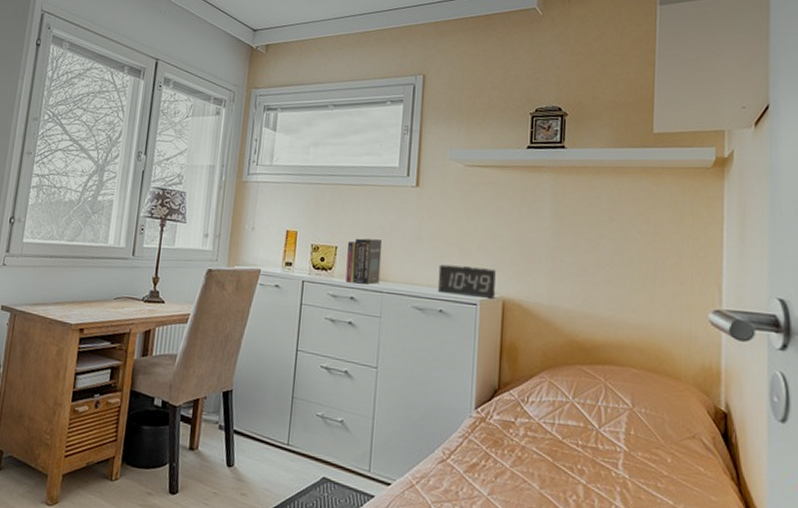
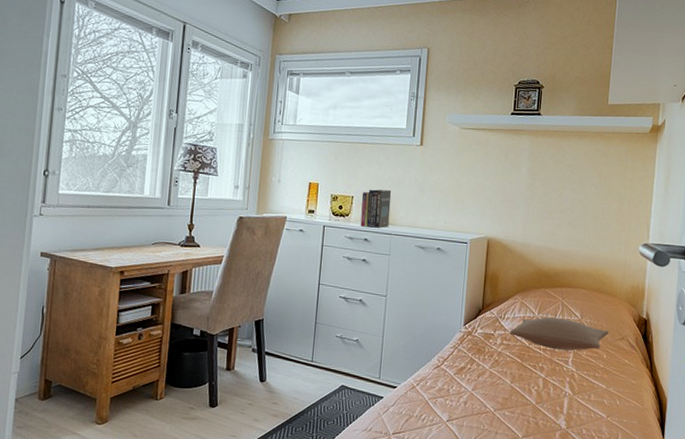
alarm clock: present [437,264,496,299] -> none [436,211,483,238]
pillow: none [535,403,673,451] -> present [509,317,609,351]

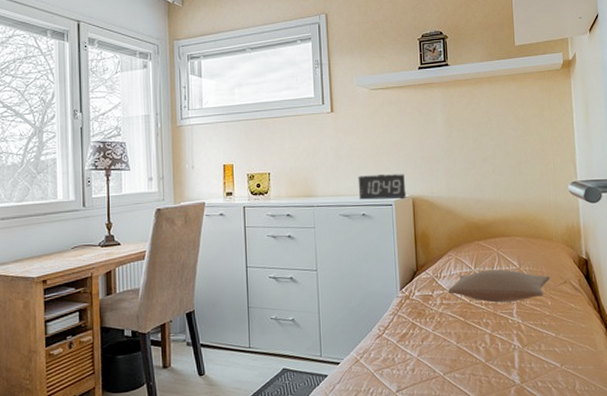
books: present [360,189,392,228] -> none [278,162,310,203]
alarm clock: none [436,211,483,238] -> present [358,174,407,200]

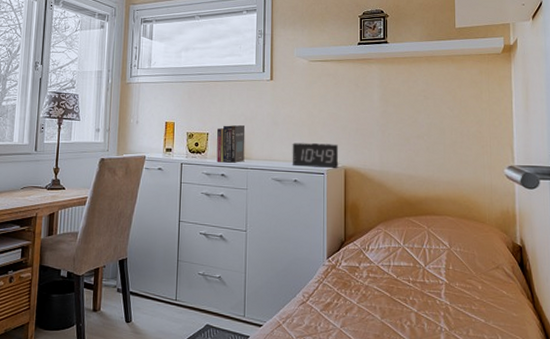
books: none [278,162,310,203] -> present [216,125,245,163]
pillow: present [448,269,550,303] -> none [375,247,482,282]

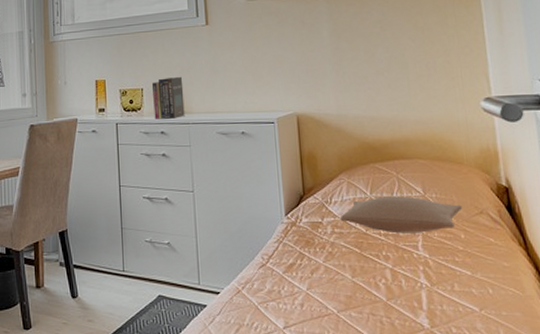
alarm clock: present [292,143,339,168] -> none [236,89,290,117]
pillow: none [375,247,482,282] -> present [340,196,463,234]

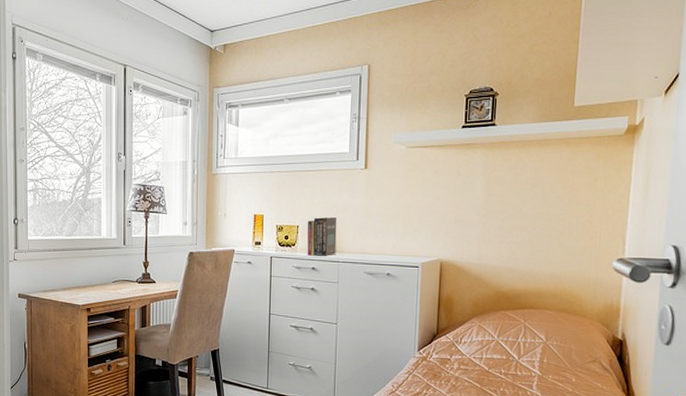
pillow: present [340,196,463,234] -> none [466,340,579,375]

